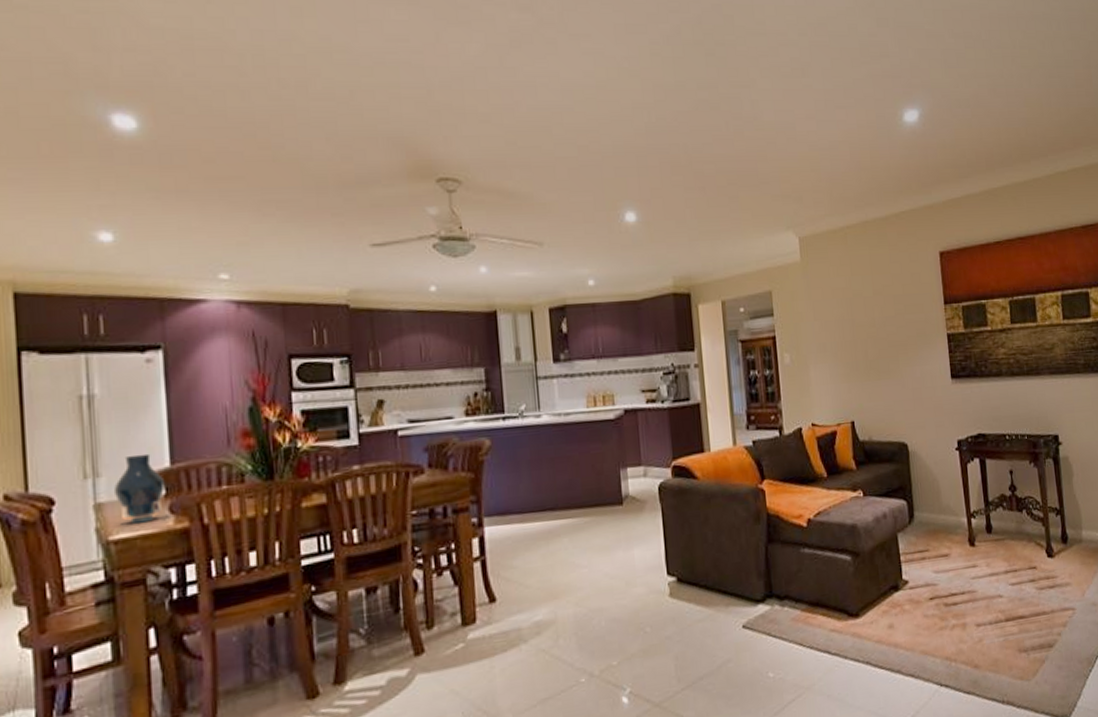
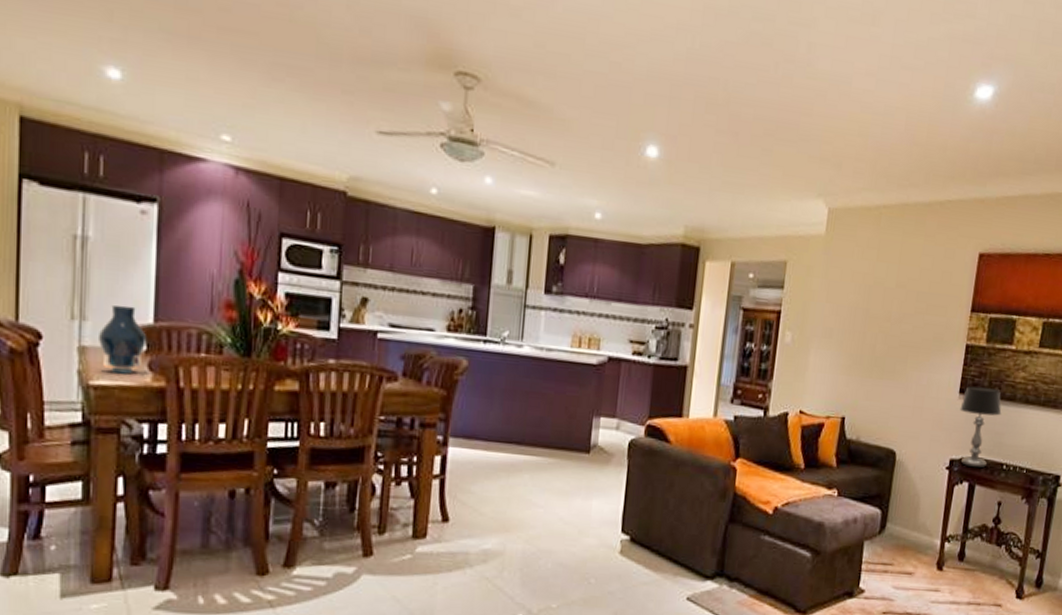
table lamp: none [955,368,993,445] -> present [959,386,1002,469]

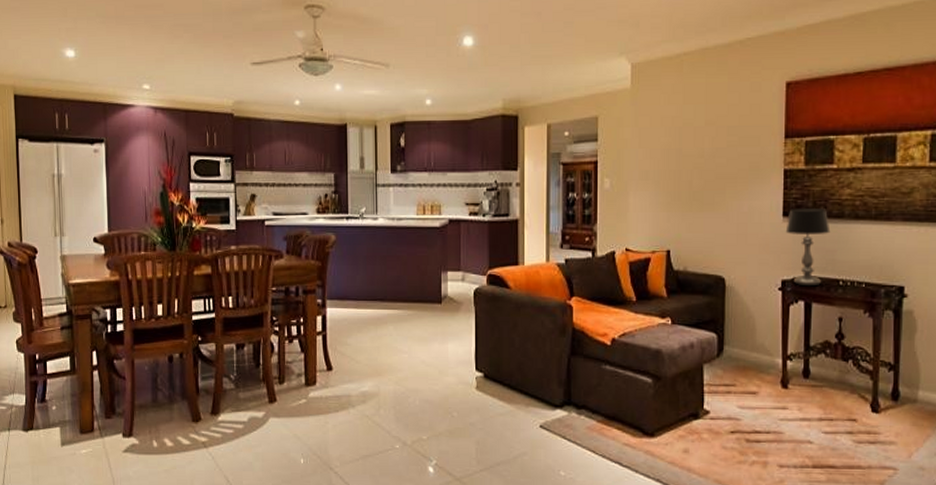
vase: present [97,305,148,375] -> none [72,222,105,273]

